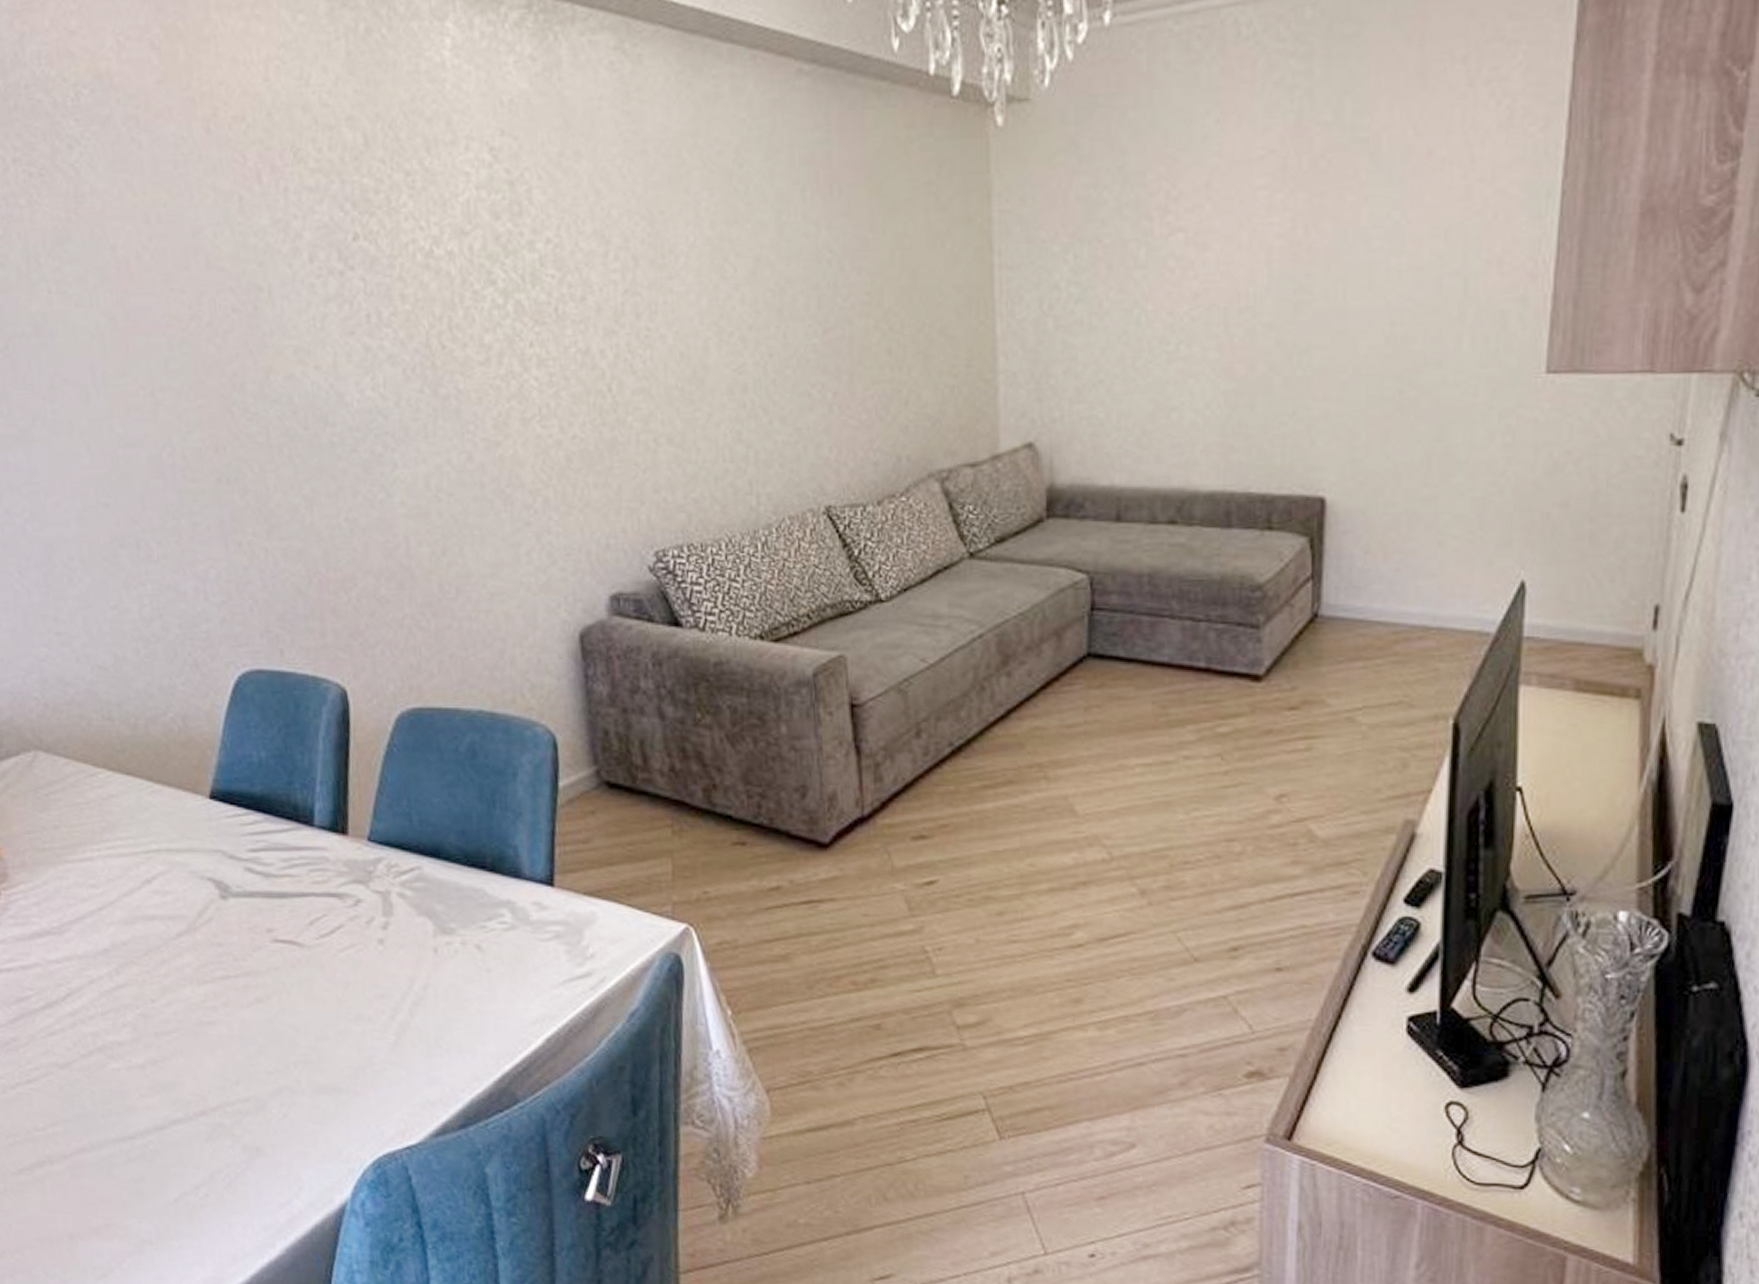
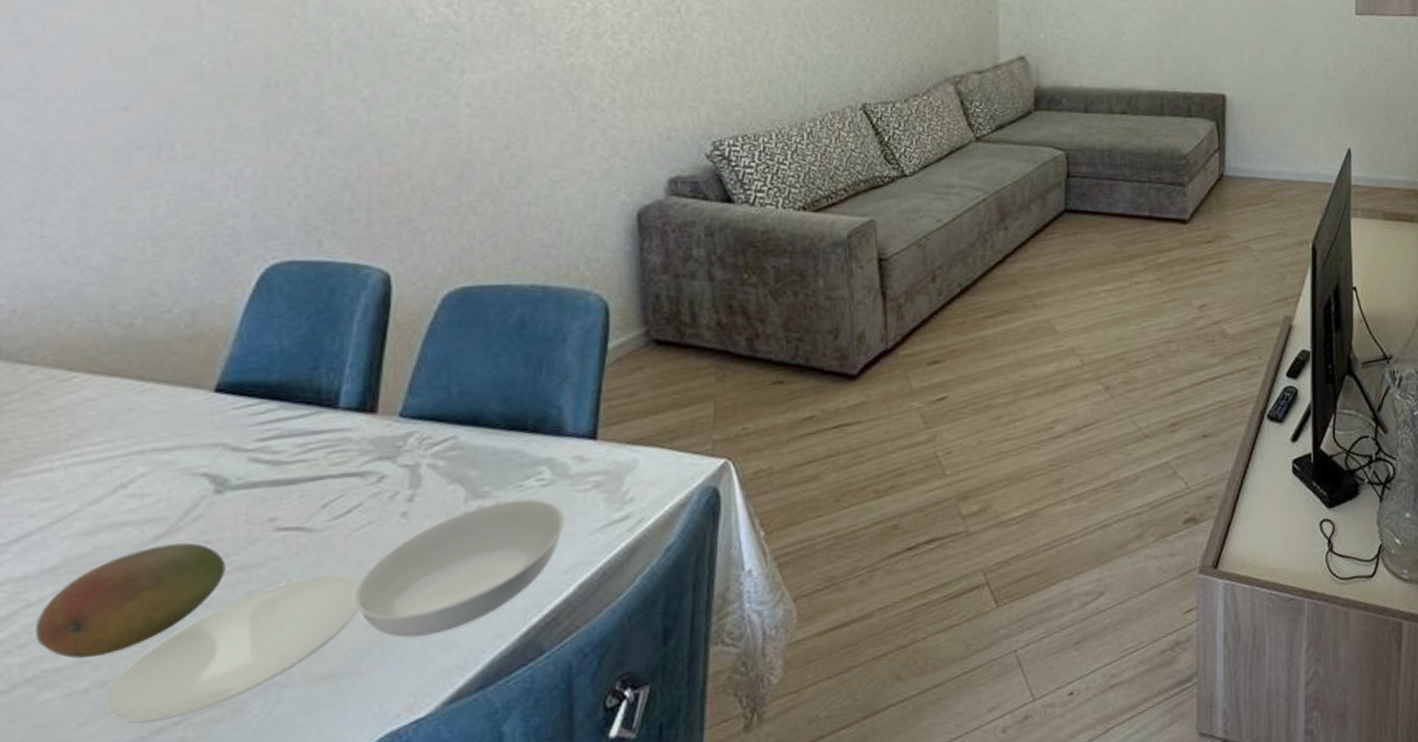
fruit: none [99,942,237,1037] -> present [35,543,226,659]
plate: none [157,991,350,1105] -> present [104,575,360,723]
bowl: none [344,940,529,1067] -> present [353,499,565,638]

